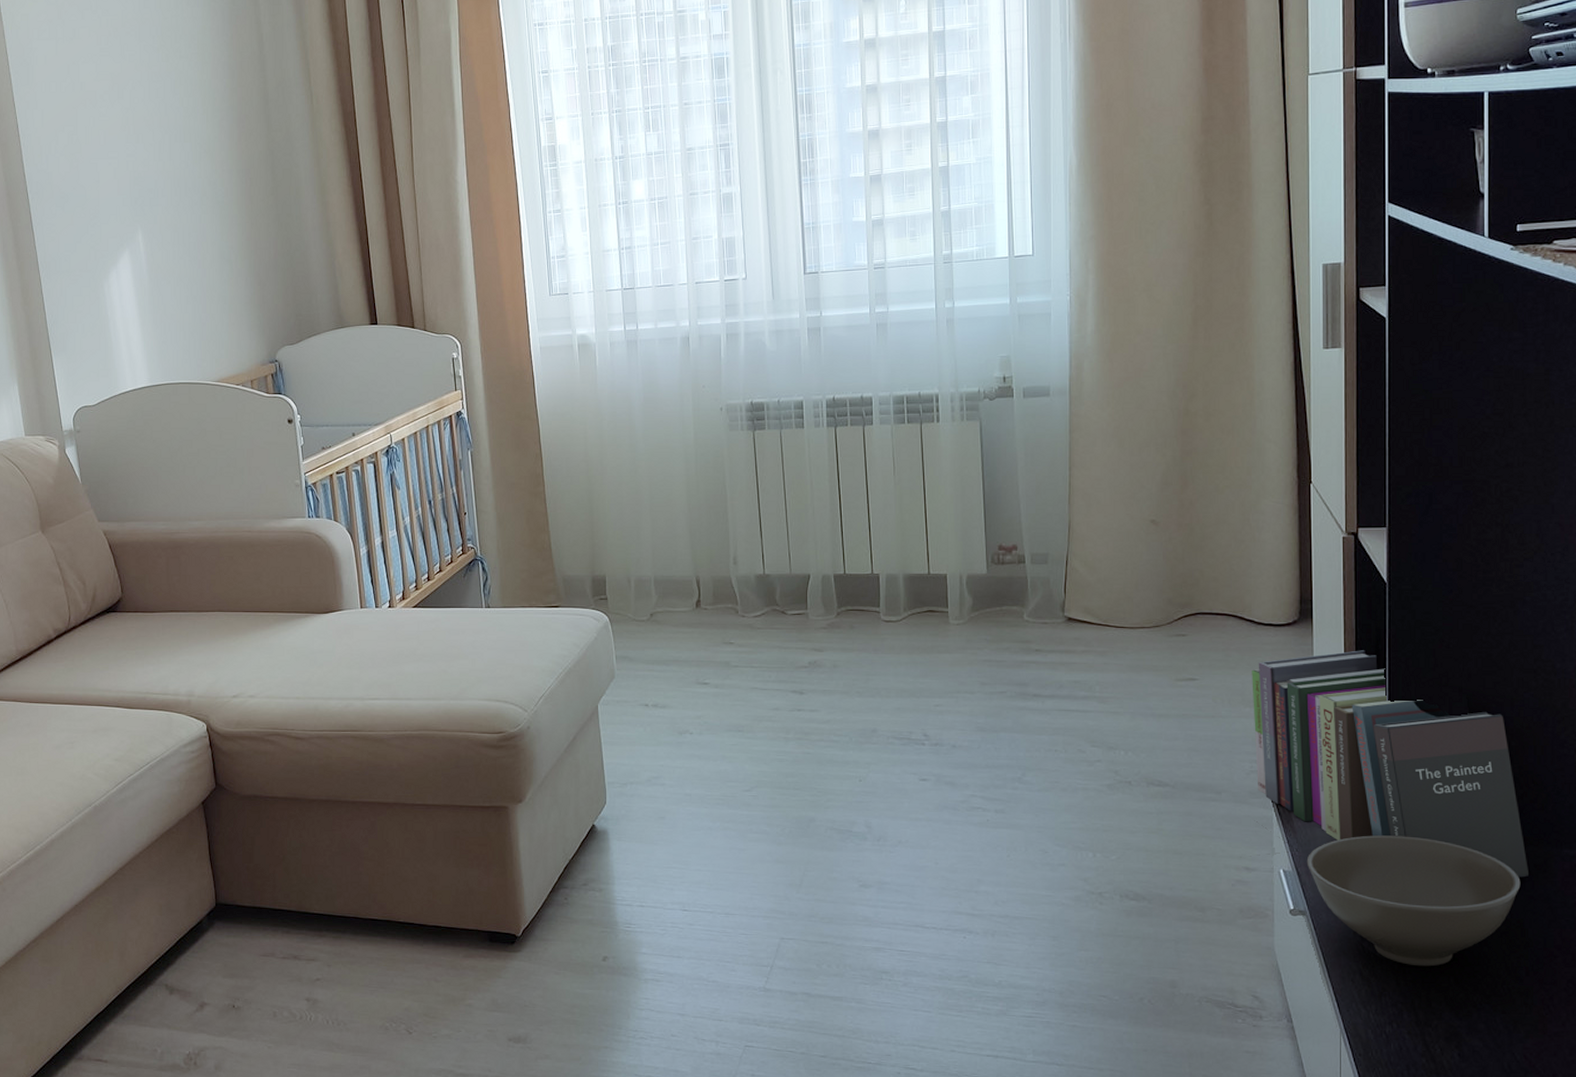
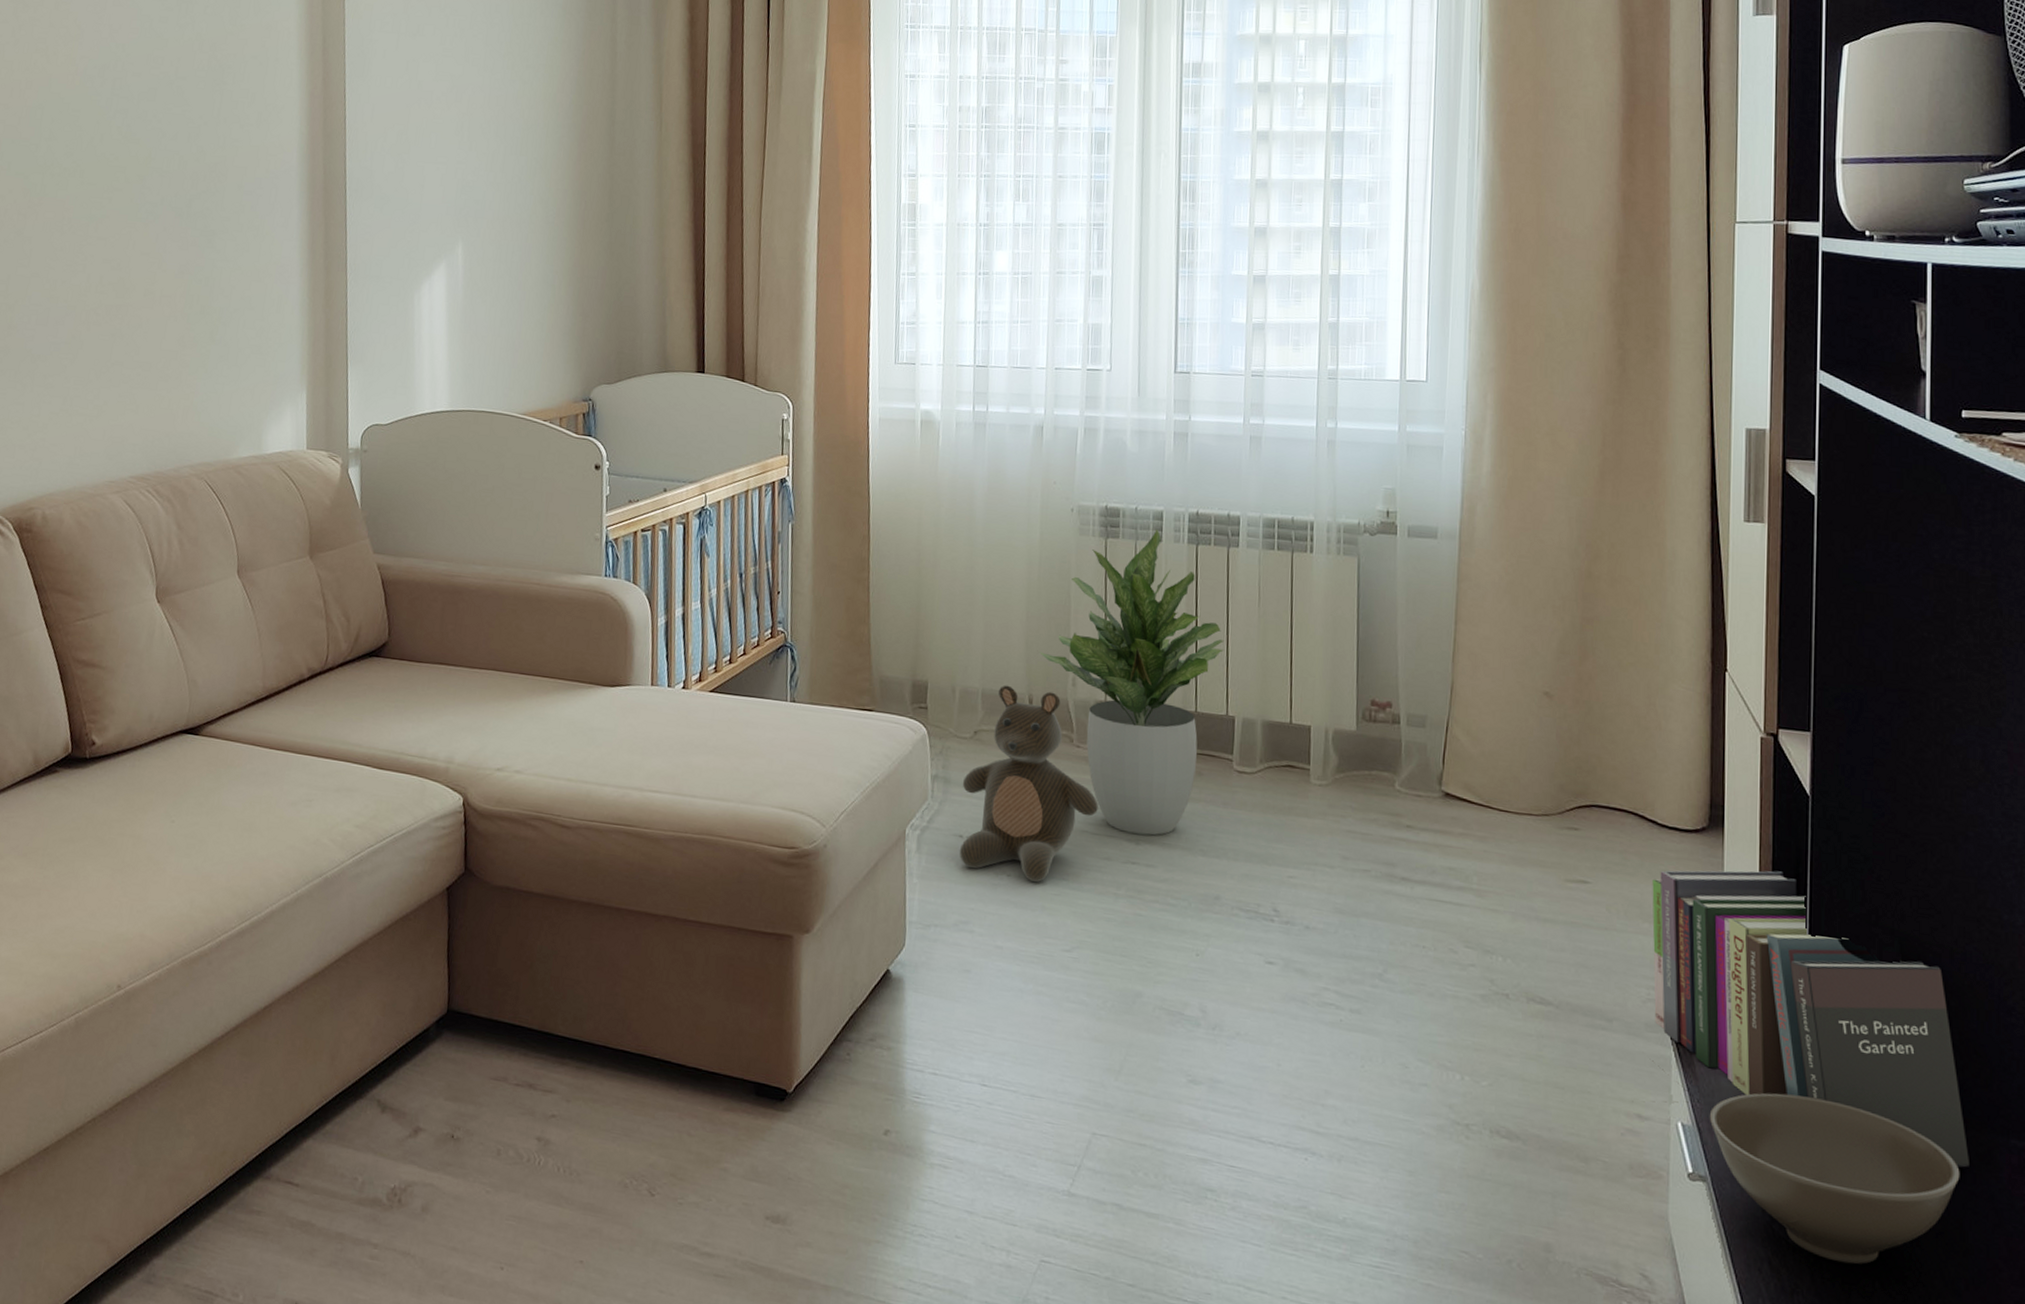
stuffed bear: none [644,570,765,736] -> present [959,685,1098,882]
potted plant: none [701,418,866,685] -> present [1038,529,1224,836]

